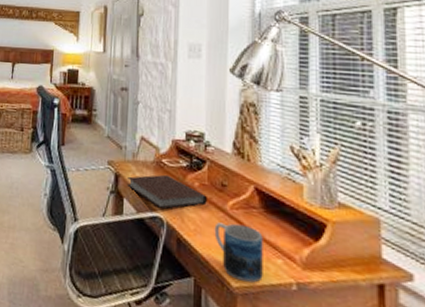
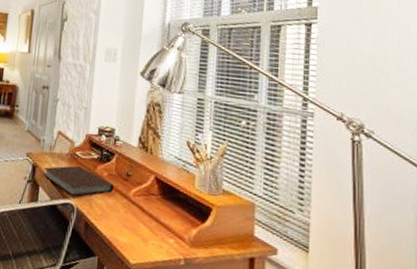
mug: present [214,222,263,283] -> none [118,208,159,260]

